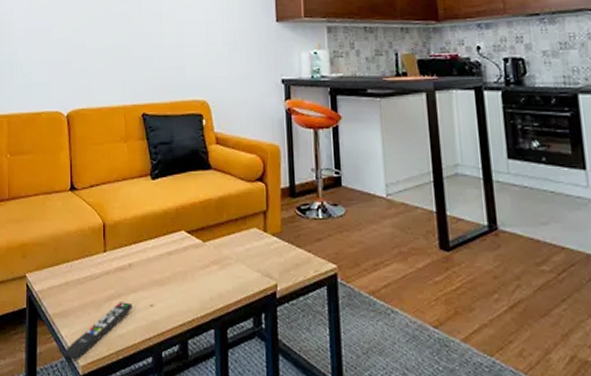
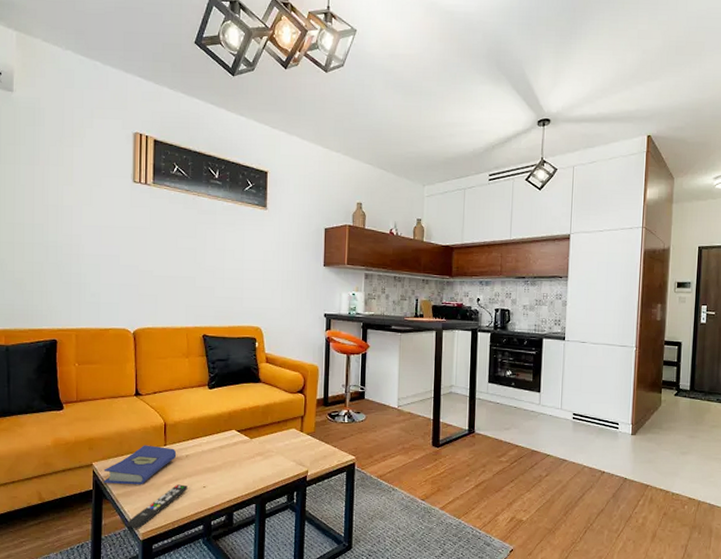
hardcover book: none [38,251,118,301] -> present [103,445,177,484]

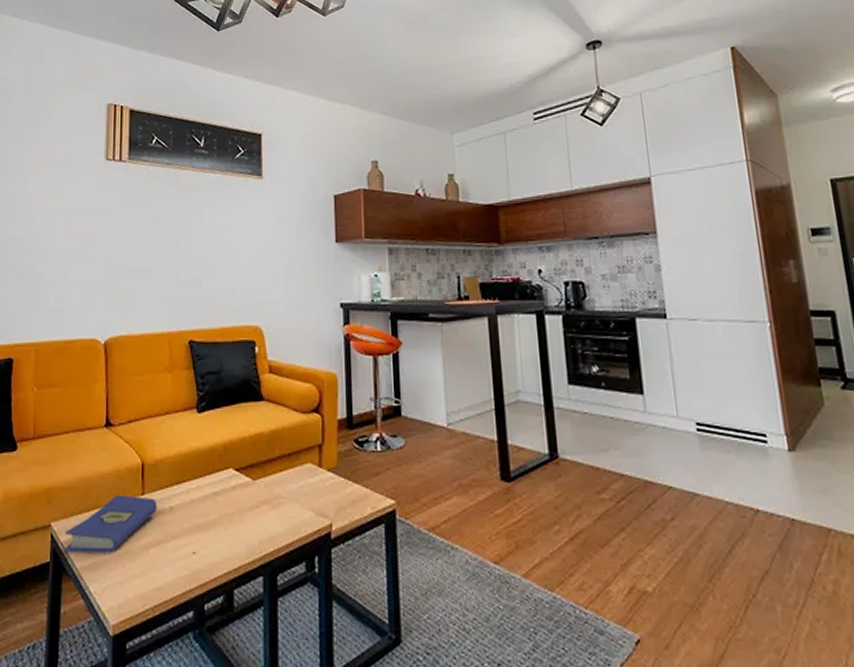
remote control: present [126,484,188,529] -> none [92,550,173,619]

